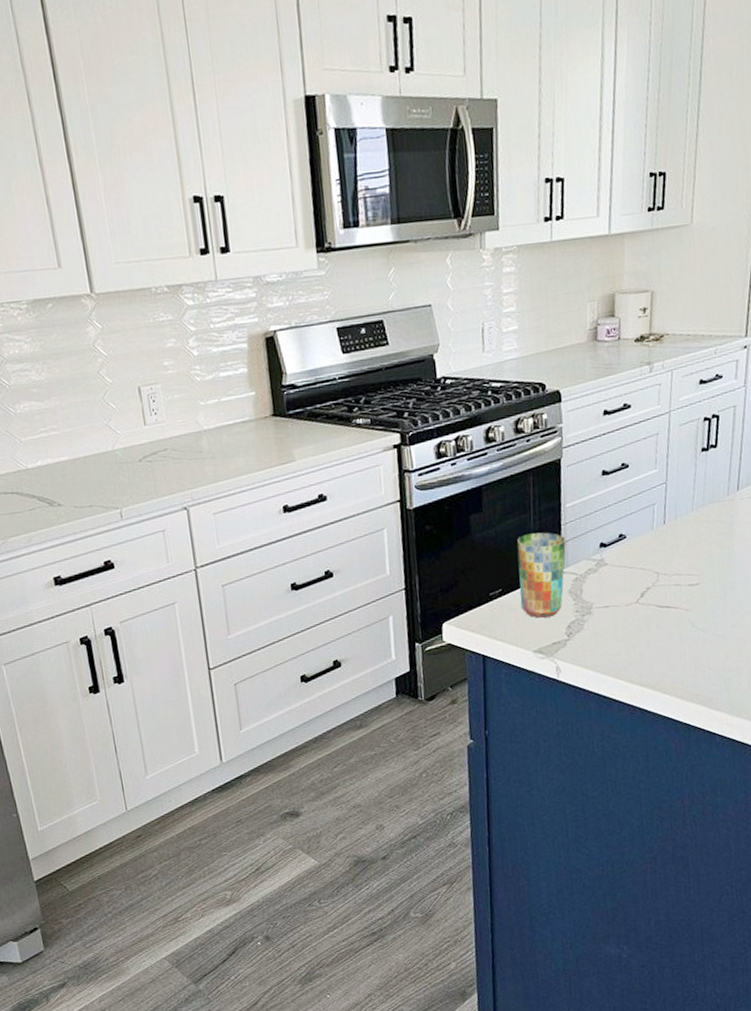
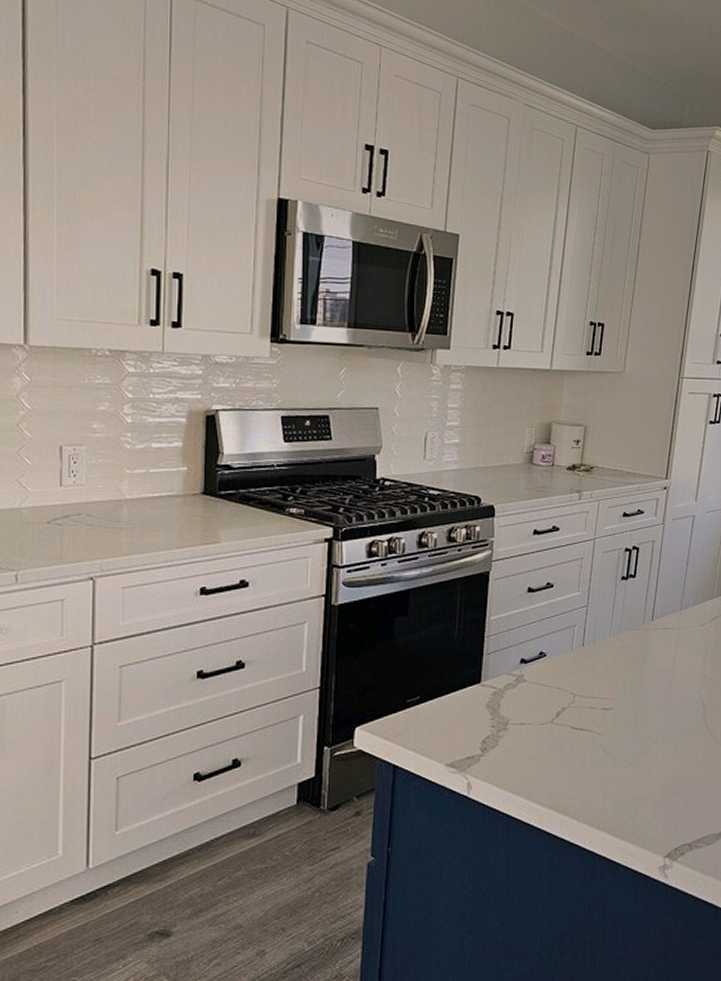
cup: present [517,532,566,618] -> none [437,642,487,730]

